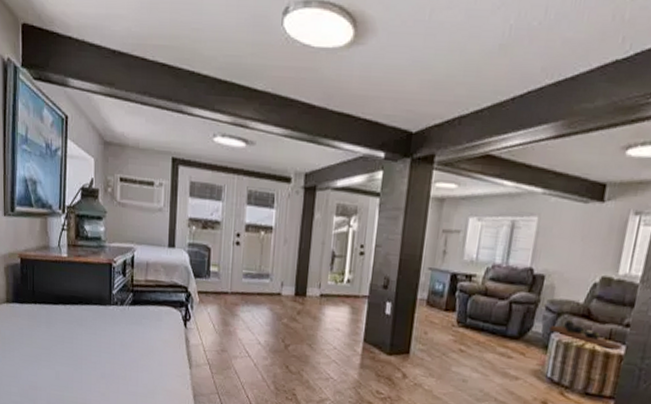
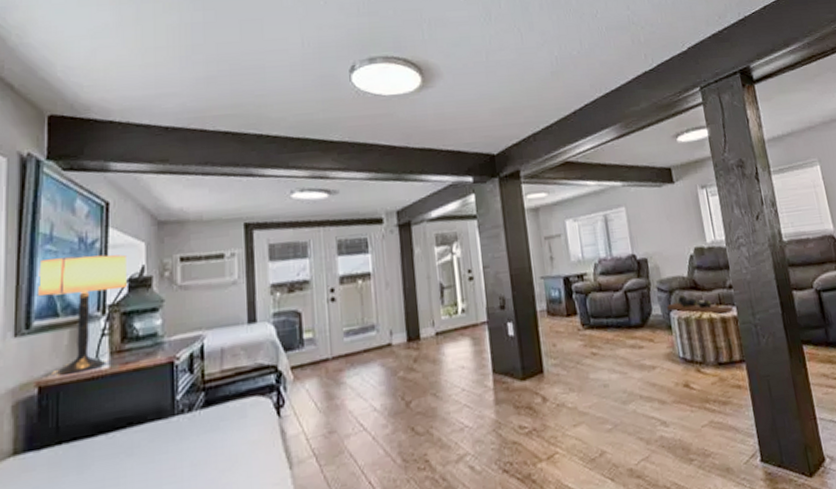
table lamp: none [17,157,80,255] -> present [37,254,127,375]

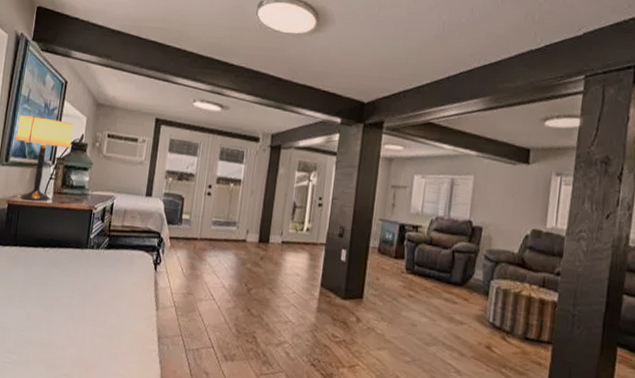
decorative tray: present [667,294,733,314] -> none [489,267,555,297]

